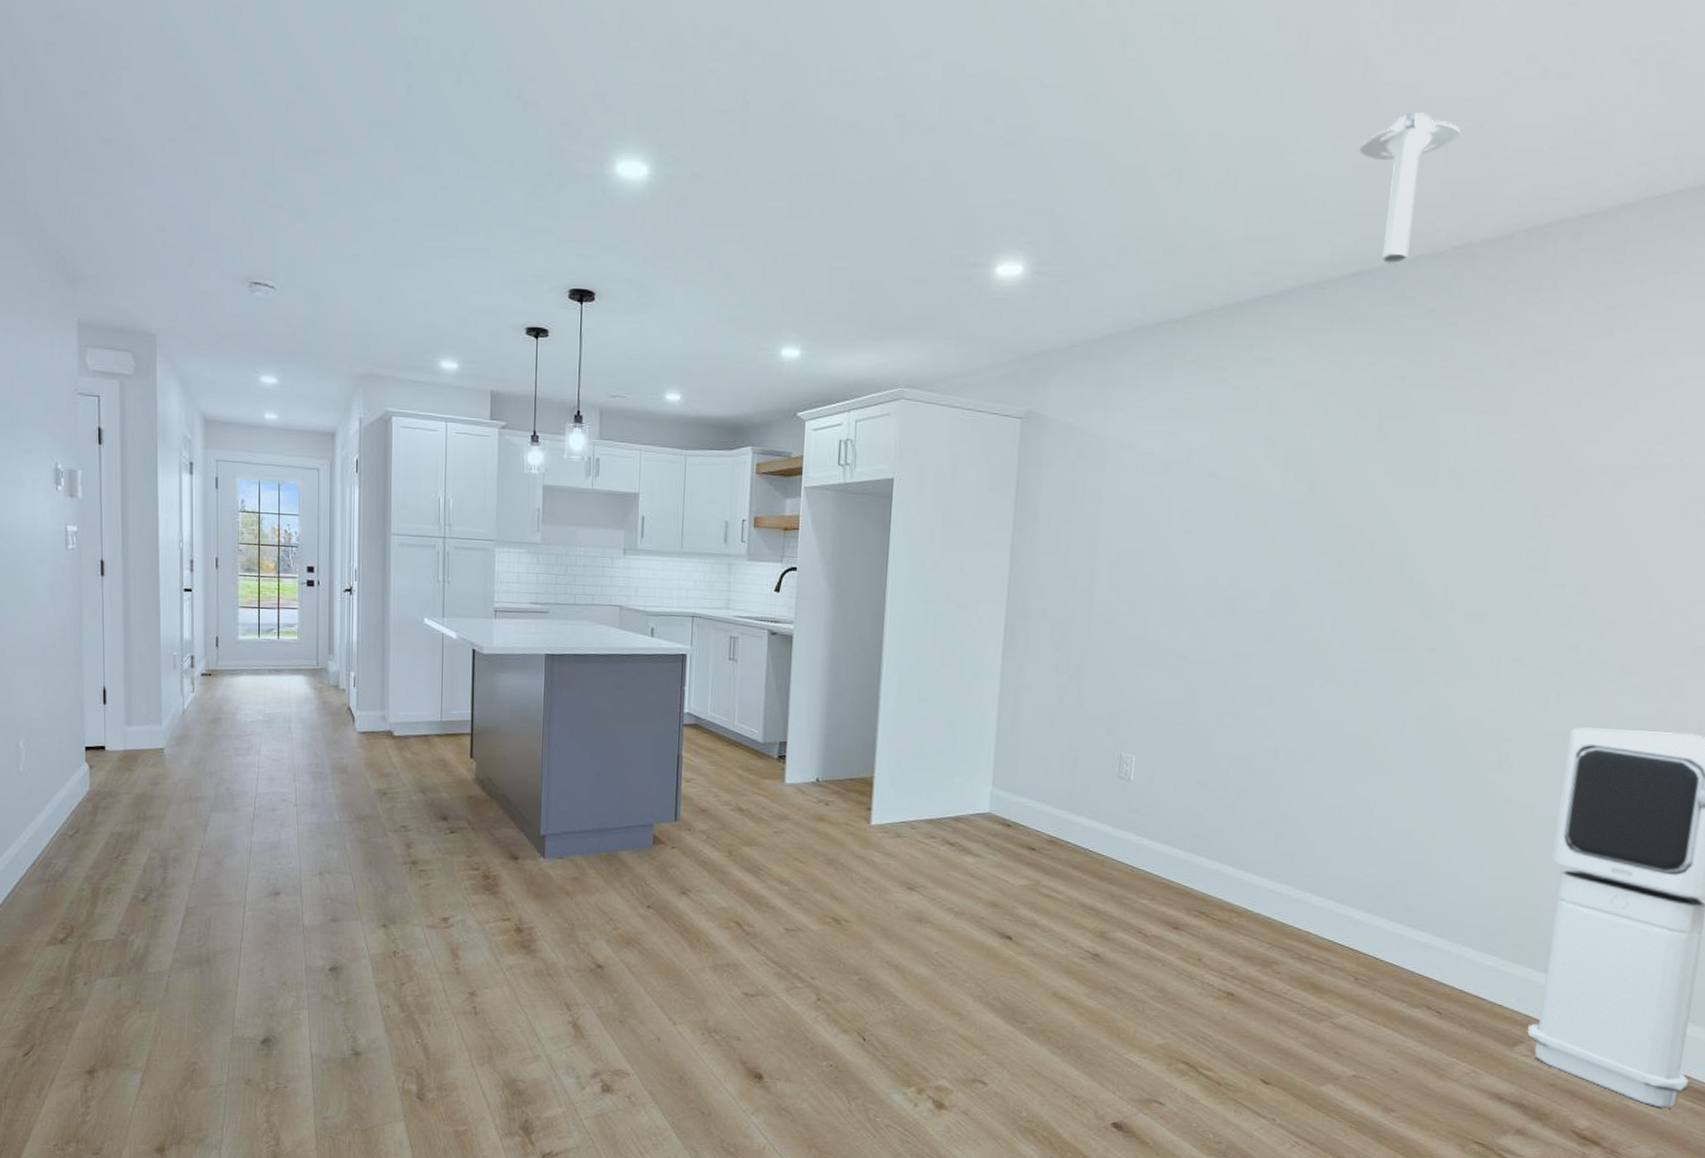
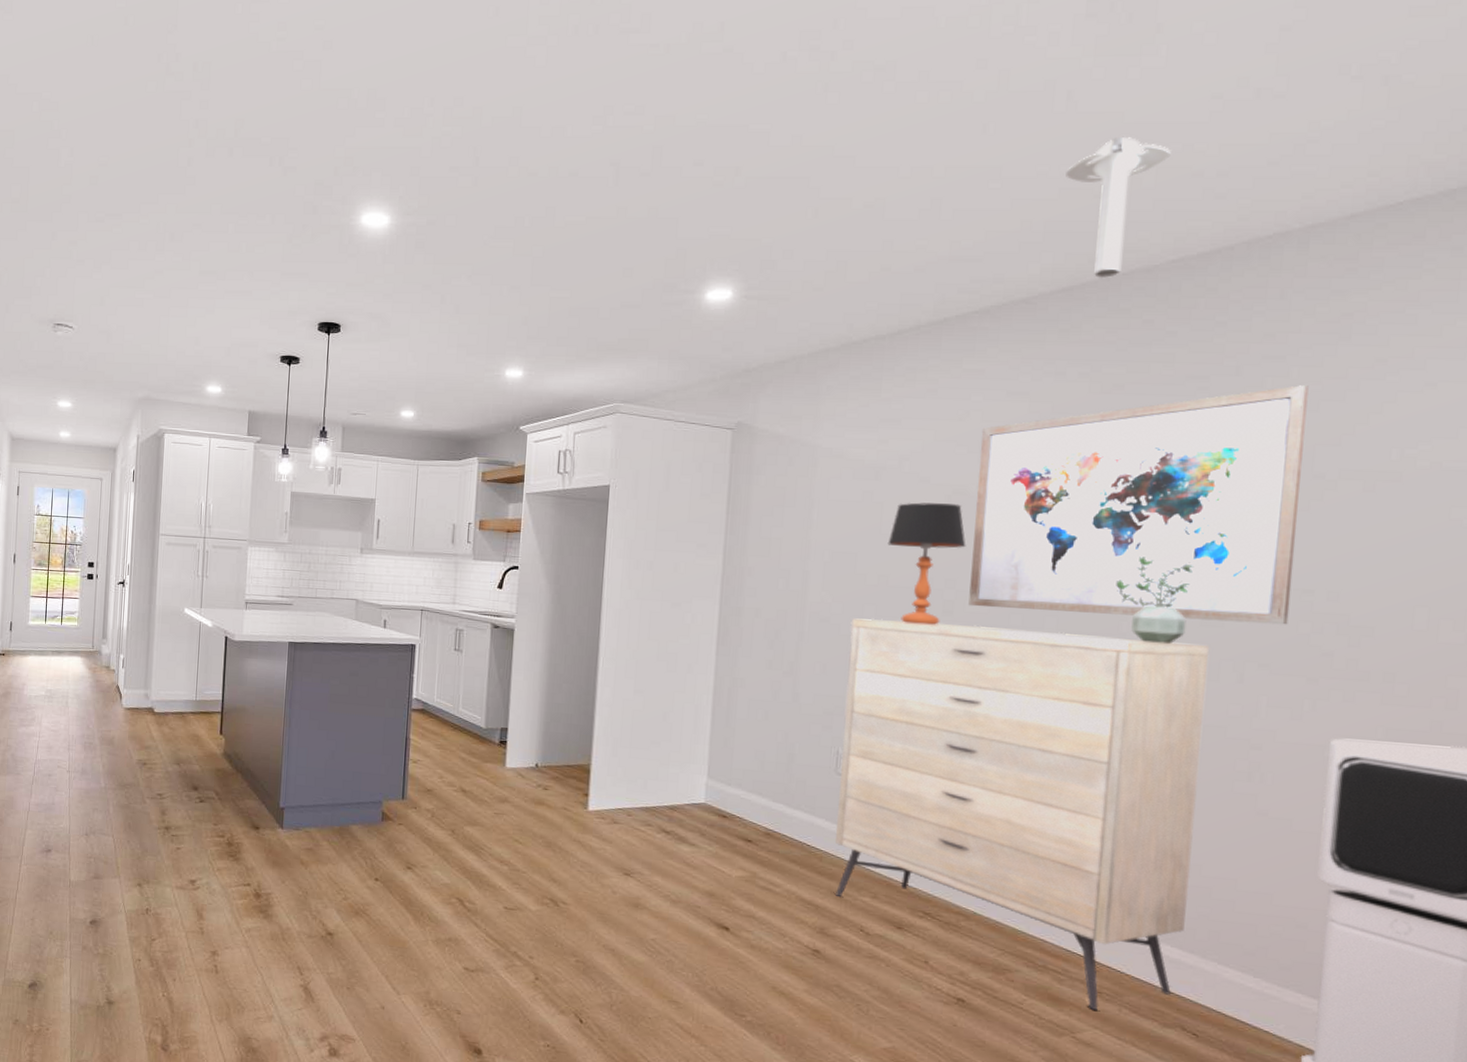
dresser: none [1116,618,1471,996] -> present [836,618,1210,1010]
table lamp: none [1174,497,1250,626] -> present [887,502,966,626]
wall art: none [1250,379,1573,619] -> present [968,385,1309,625]
potted plant: none [1388,551,1461,641] -> present [1116,555,1195,645]

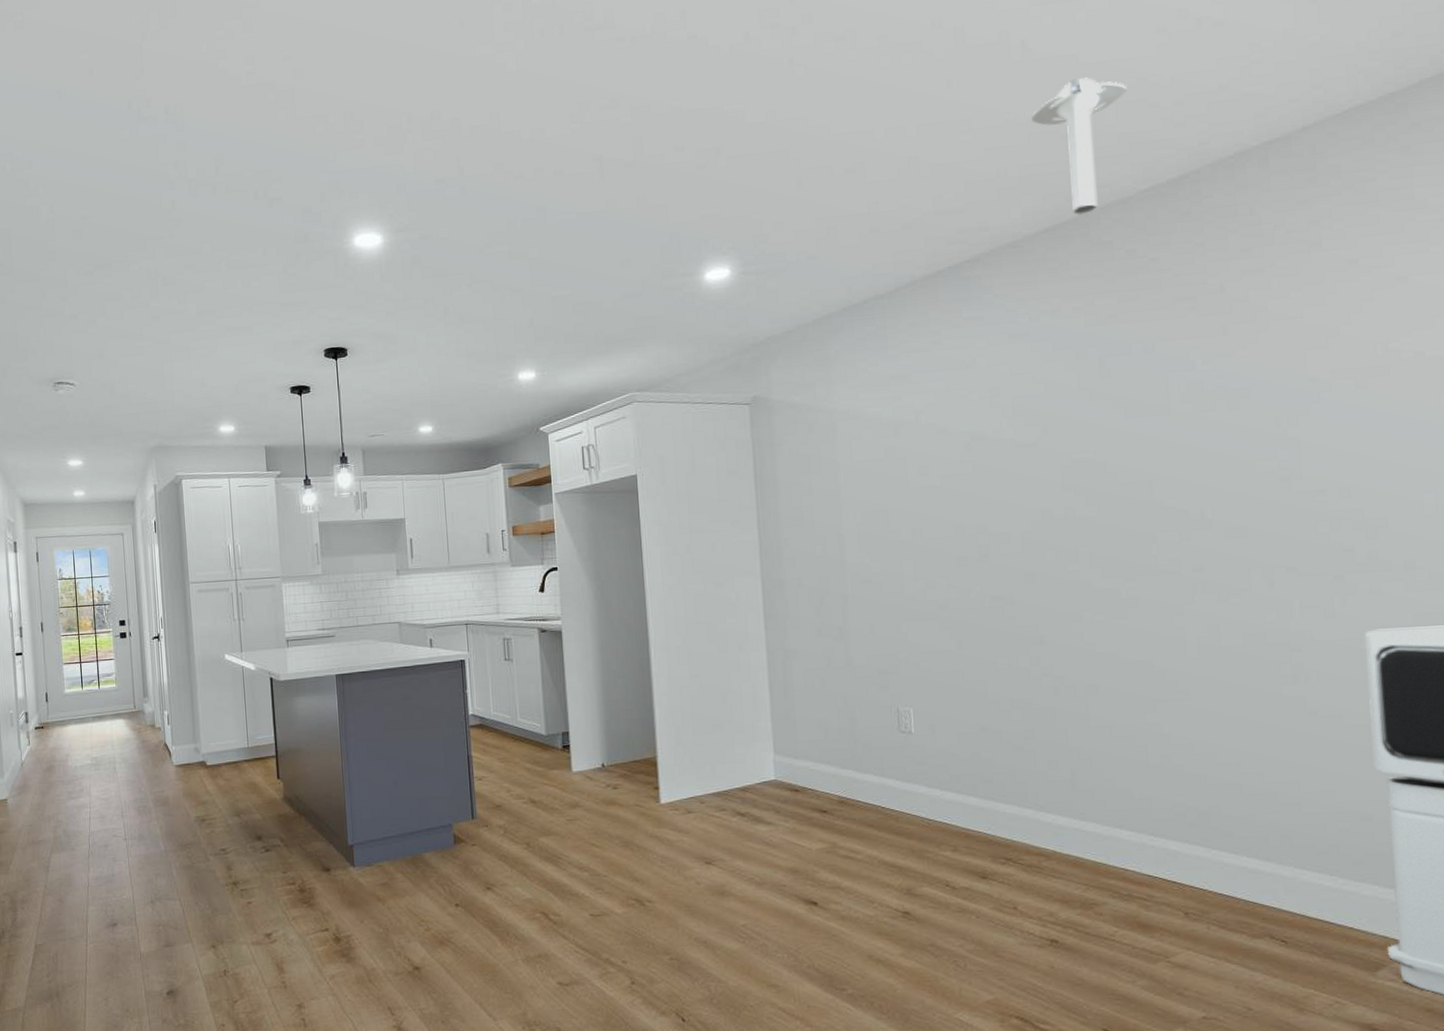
dresser: present [836,618,1210,1010] -> none [892,556,1257,931]
table lamp: present [887,502,966,626] -> none [916,450,992,574]
wall art: present [968,385,1309,625] -> none [989,294,1307,549]
potted plant: present [1116,555,1195,645] -> none [1139,477,1213,562]

